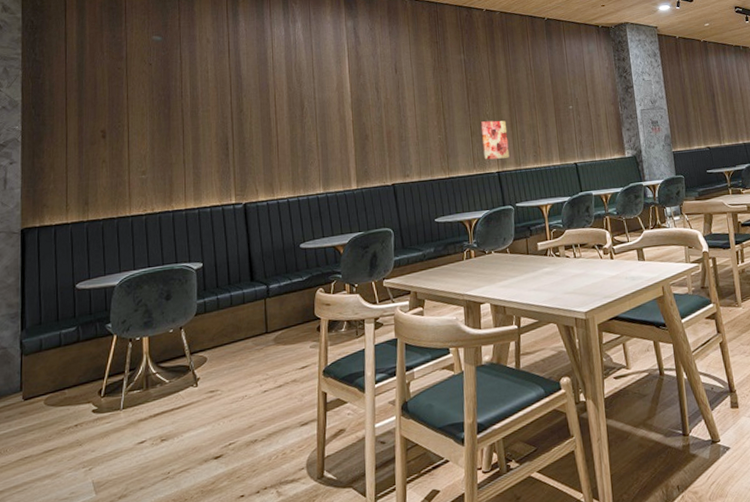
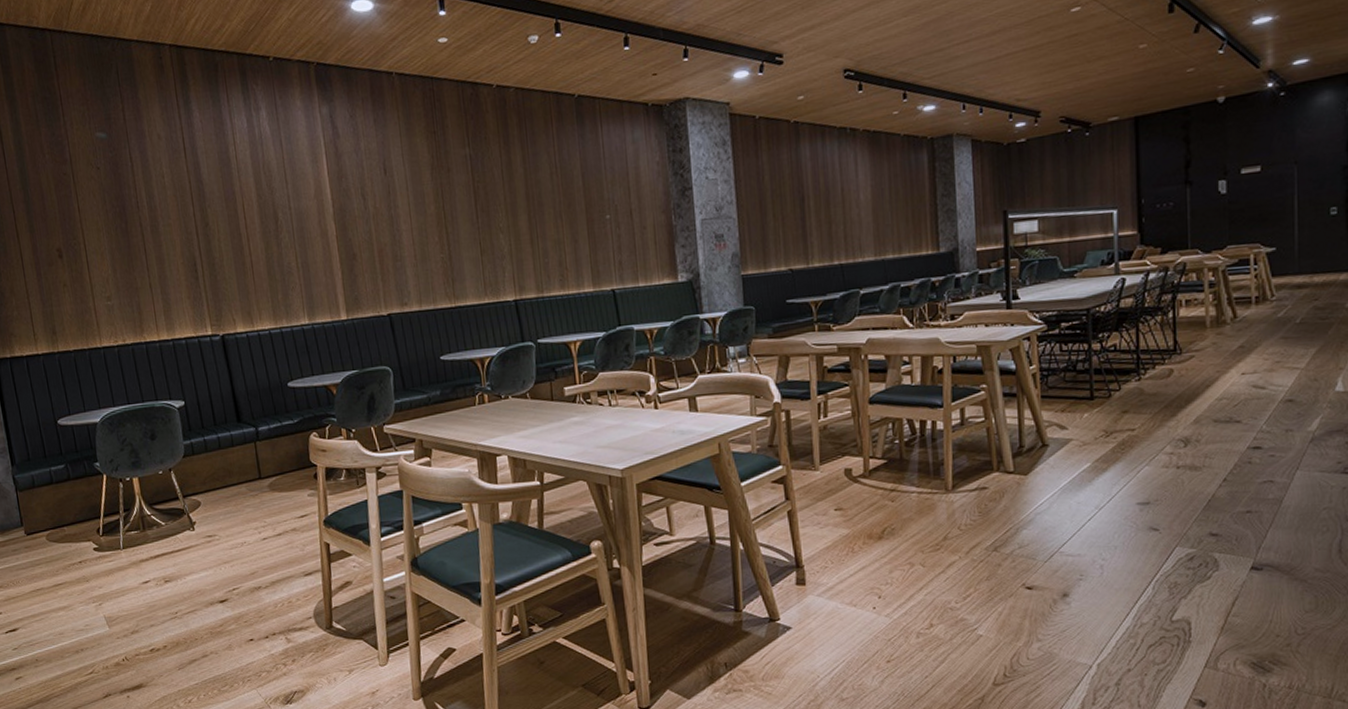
wall art: present [480,120,510,160] -> none [492,234,529,286]

